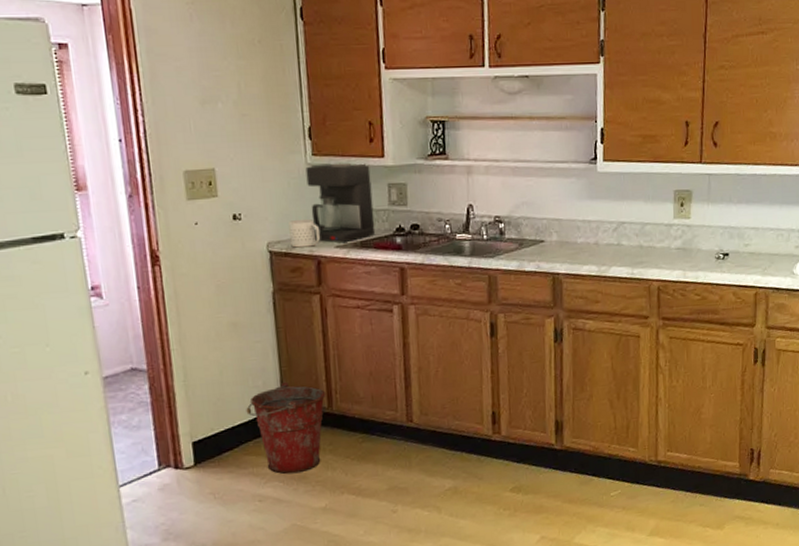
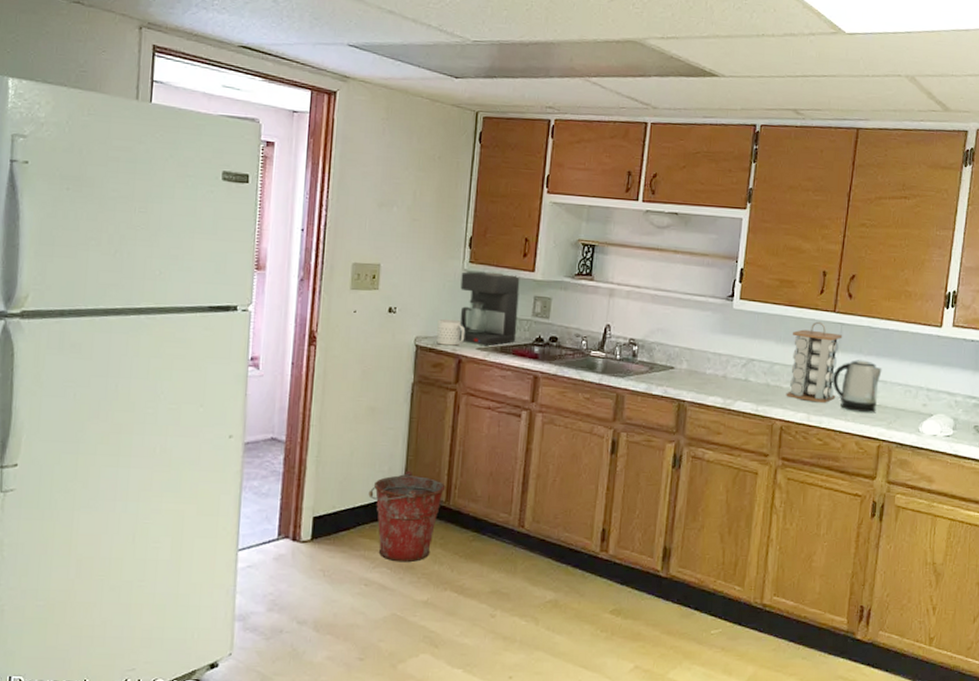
spice rack: none [660,174,711,259] -> present [786,321,843,403]
kettle: none [704,209,753,263] -> present [832,360,882,413]

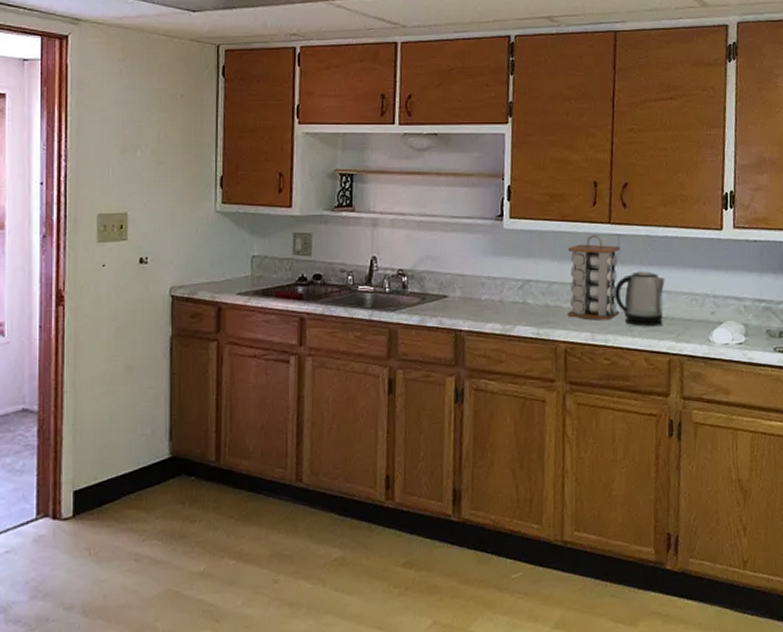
bucket: present [368,470,446,562] -> none [132,431,215,531]
mug: present [436,318,466,346] -> none [193,264,223,293]
coffee maker: present [460,271,520,345] -> none [214,211,278,290]

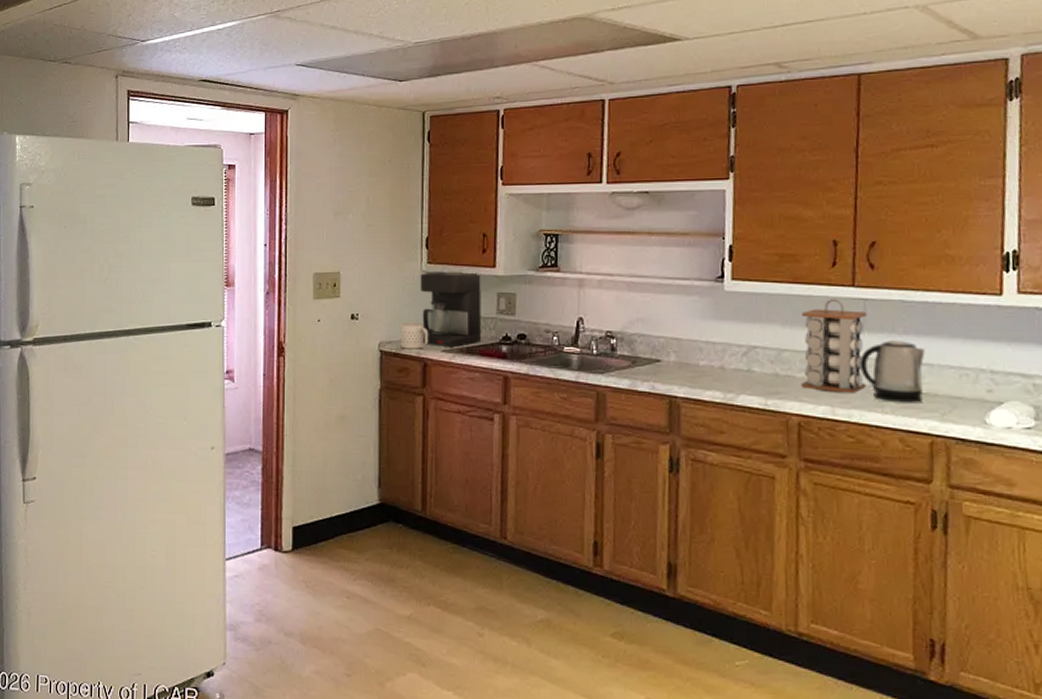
mug: none [193,264,223,293] -> present [400,322,429,349]
coffee maker: none [214,211,278,290] -> present [420,271,482,347]

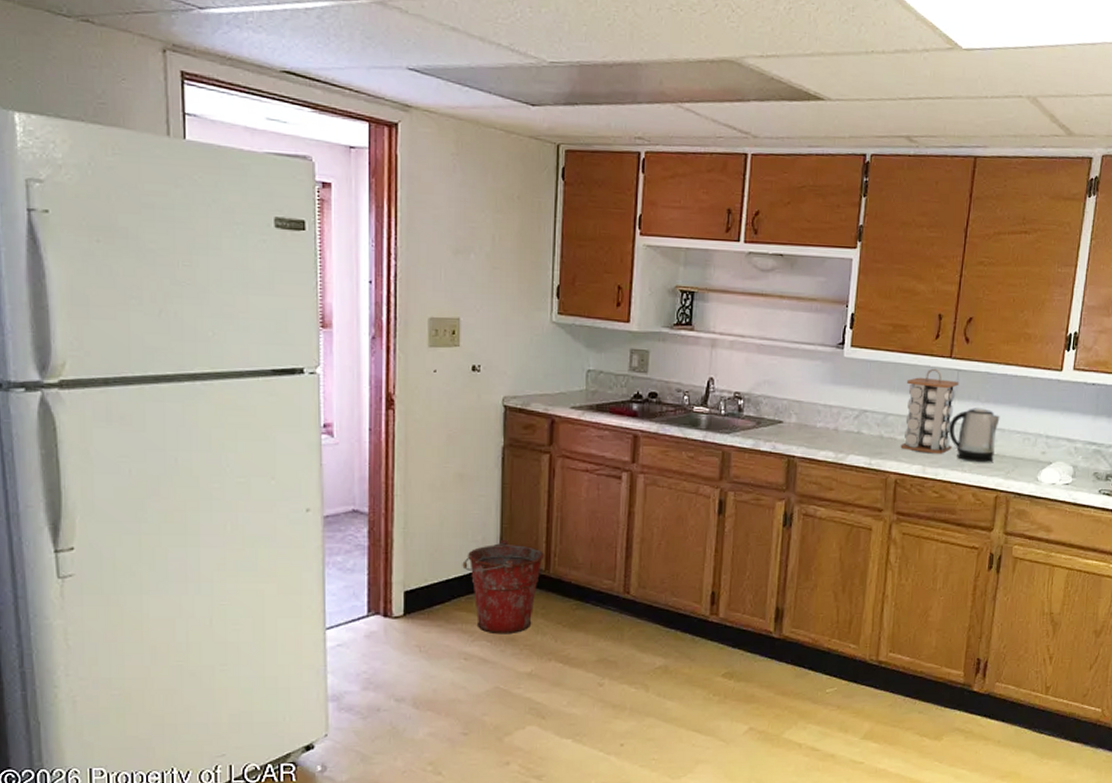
bucket: none [344,479,421,574] -> present [462,539,545,633]
mug: present [400,322,429,349] -> none [526,376,558,405]
coffee maker: present [420,271,482,347] -> none [549,323,614,404]

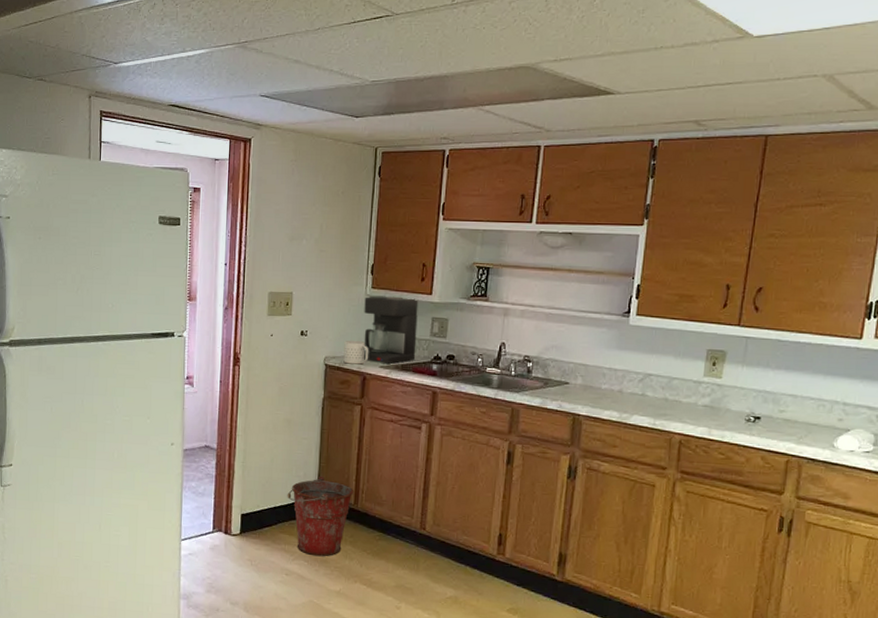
mug: none [526,376,558,405] -> present [343,340,369,365]
coffee maker: none [549,323,614,404] -> present [364,296,419,364]
spice rack: present [900,368,959,454] -> none [685,335,748,417]
kettle: present [948,408,1000,463] -> none [735,374,792,428]

